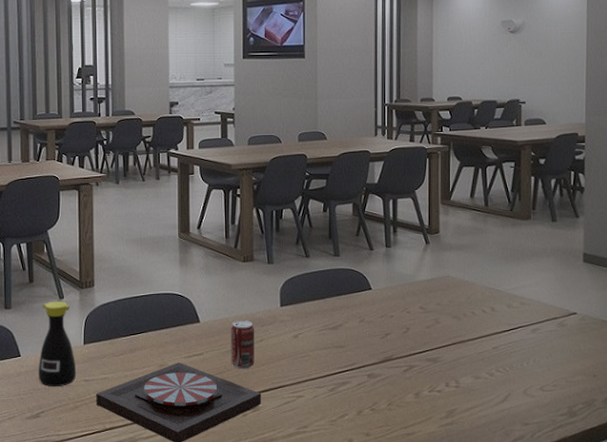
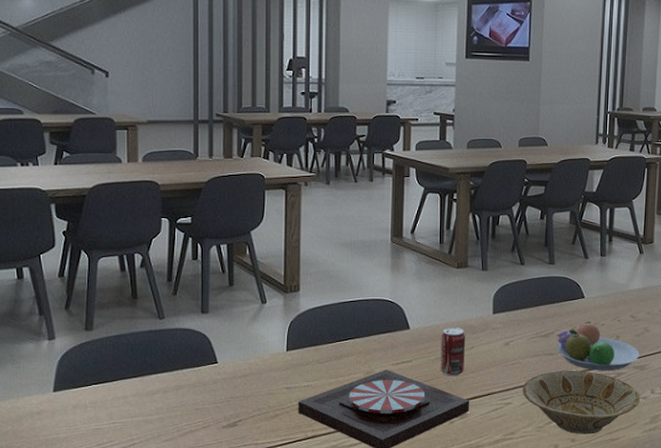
bottle: present [38,301,77,387] -> none [236,306,278,395]
bowl: none [313,363,435,429] -> present [522,371,641,435]
fruit bowl: none [345,313,431,363] -> present [556,321,640,371]

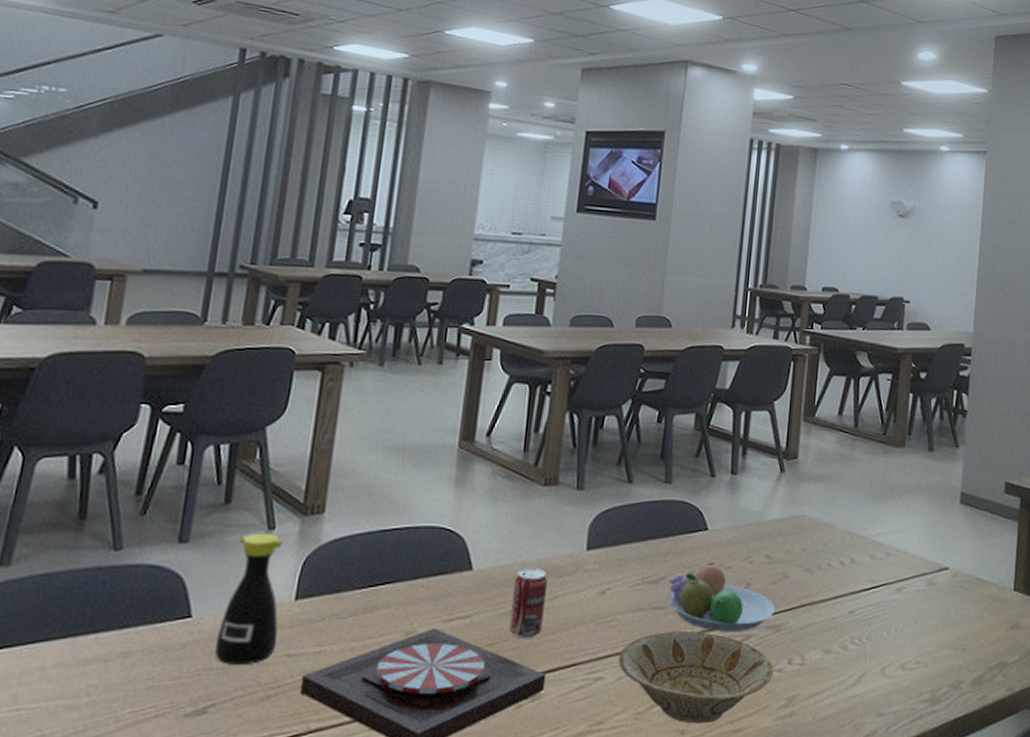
bottle: none [236,306,278,395] -> present [214,533,282,666]

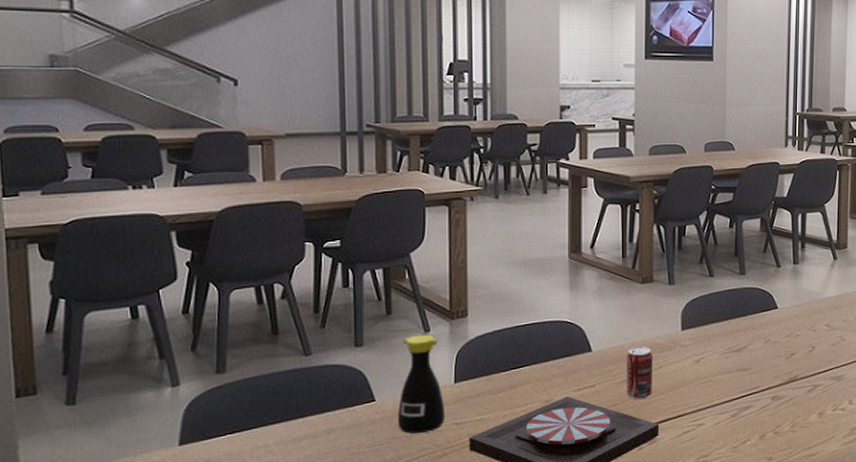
bowl: present [618,631,774,724] -> none [715,385,839,452]
fruit bowl: present [668,562,775,631] -> none [750,333,836,384]

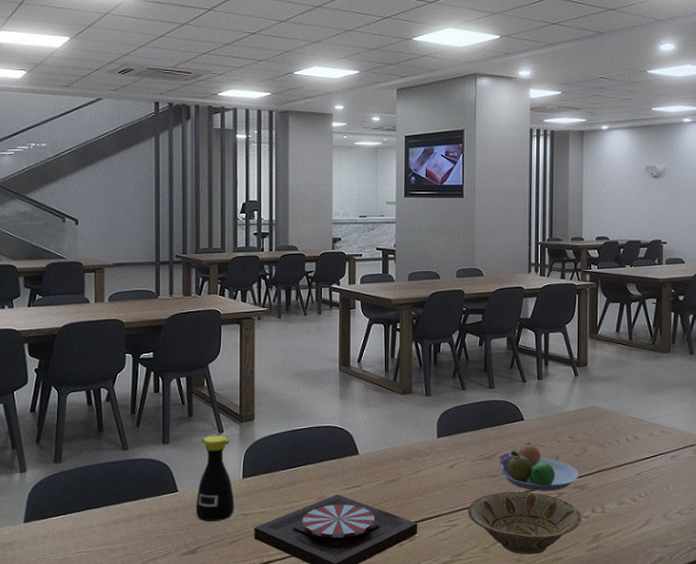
beverage can: present [626,347,653,400] -> none [388,452,412,500]
bowl: none [715,385,839,452] -> present [468,491,582,555]
fruit bowl: none [750,333,836,384] -> present [499,443,579,491]

